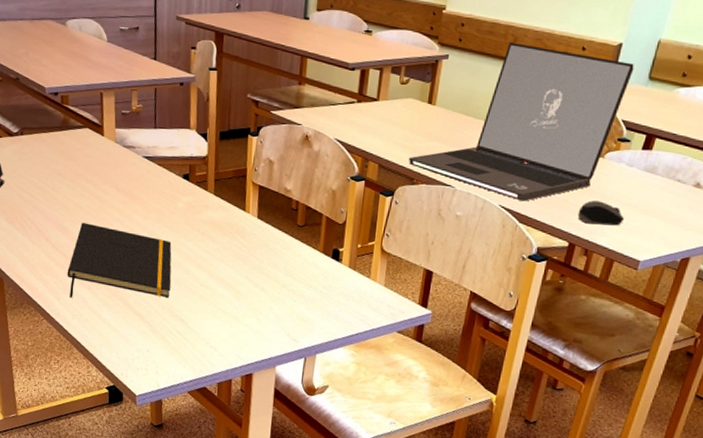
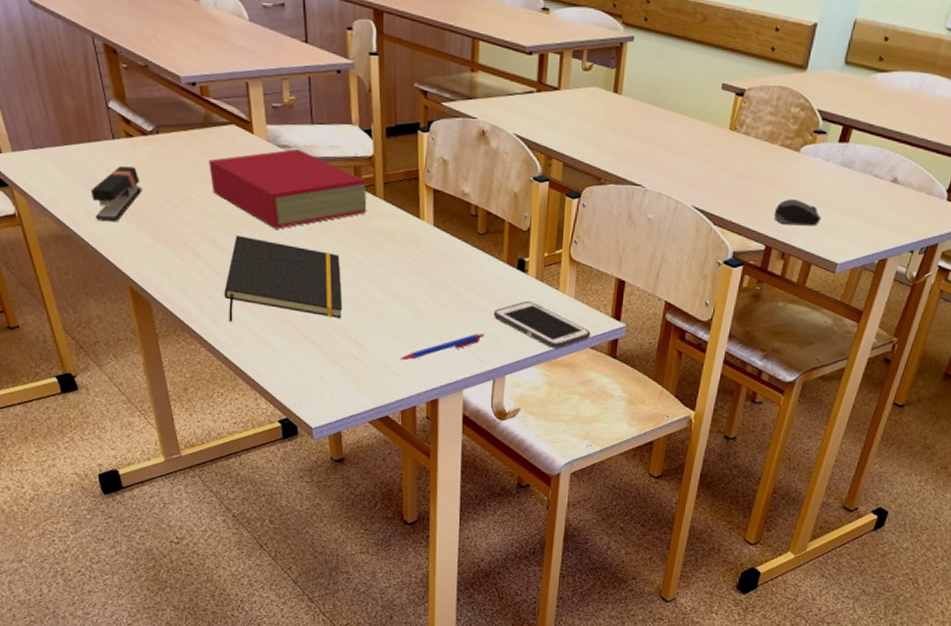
book: none [63,149,199,218] -> present [209,149,367,229]
pen: none [219,315,299,338] -> present [399,333,485,361]
cell phone: none [307,287,399,332] -> present [493,300,591,349]
laptop: present [409,43,634,201] -> none [595,22,830,202]

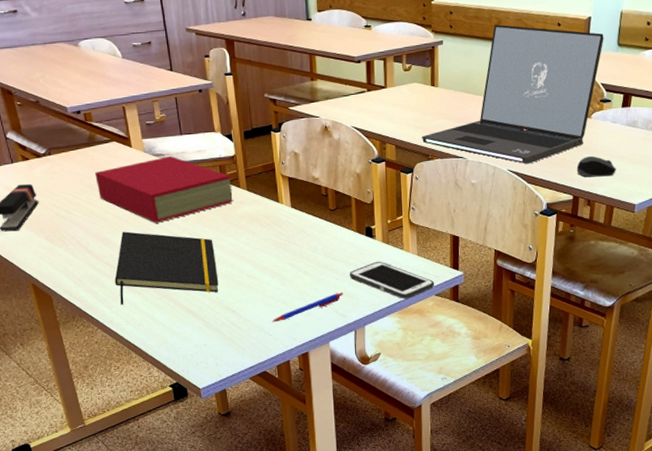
laptop: none [595,22,830,202] -> present [422,24,604,164]

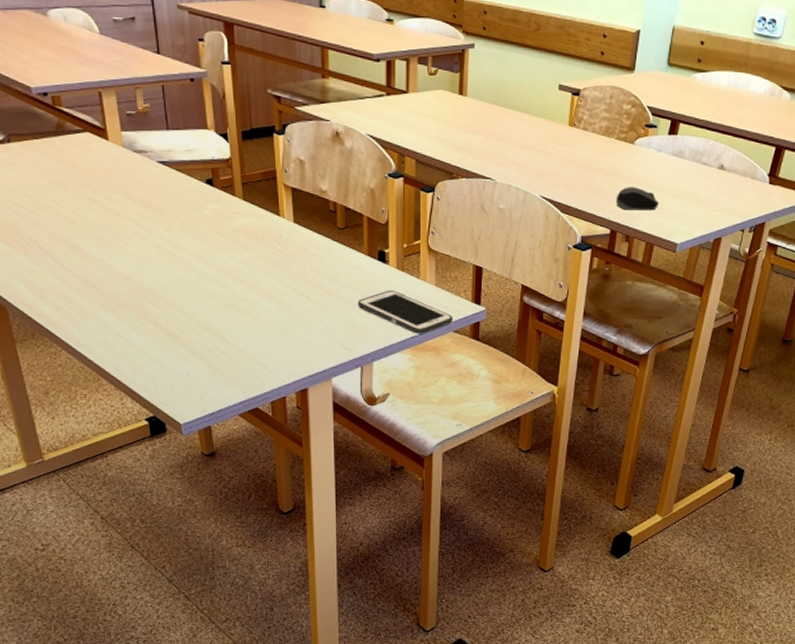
book: present [95,156,233,223] -> none [63,154,226,231]
notepad: present [115,231,219,305] -> none [84,238,207,323]
pen: present [271,293,344,323] -> none [266,323,351,353]
laptop: present [422,24,604,164] -> none [446,30,653,191]

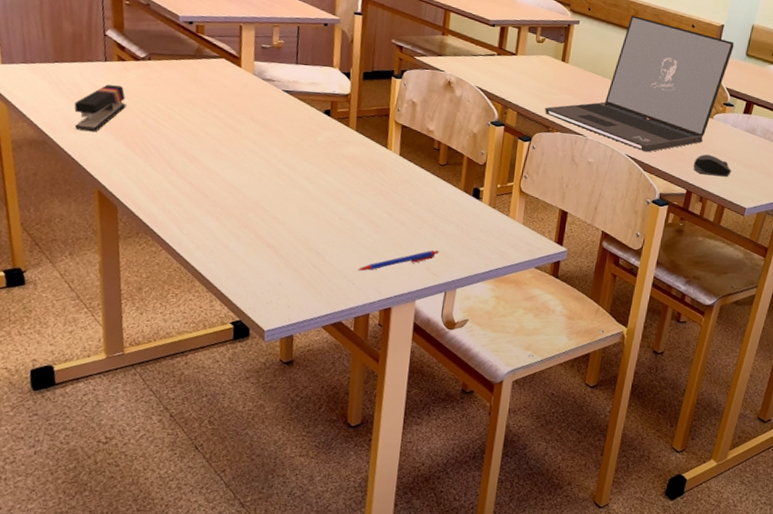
pen: none [266,323,351,353] -> present [357,250,440,272]
cell phone: present [357,289,454,334] -> none [448,224,536,267]
laptop: none [446,30,653,191] -> present [545,15,734,152]

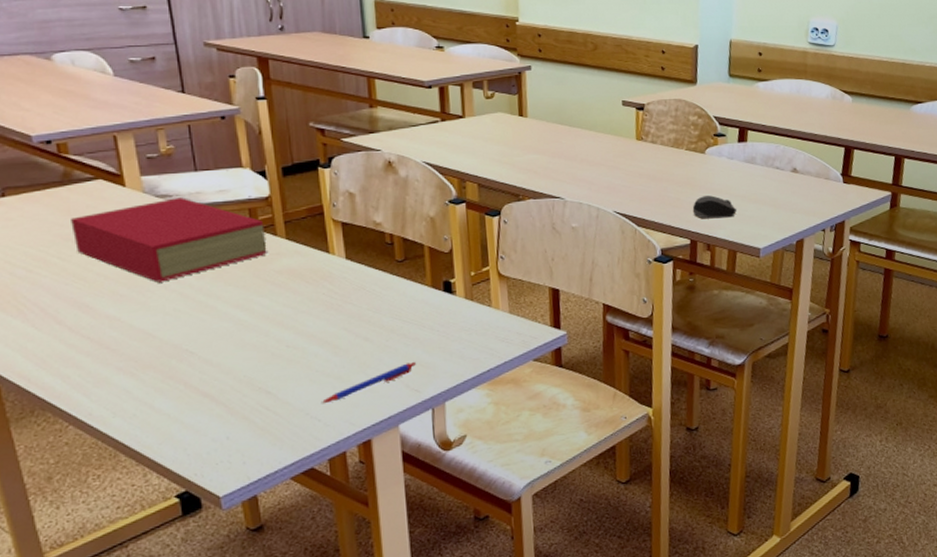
book: none [194,83,341,149] -> present [71,197,267,283]
laptop: present [545,15,734,152] -> none [510,50,714,205]

